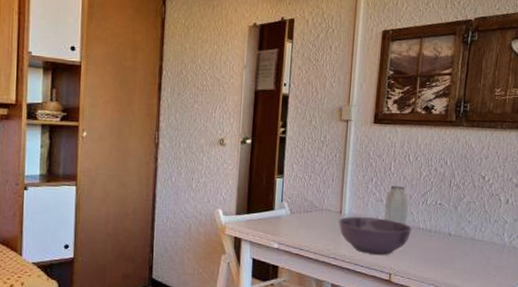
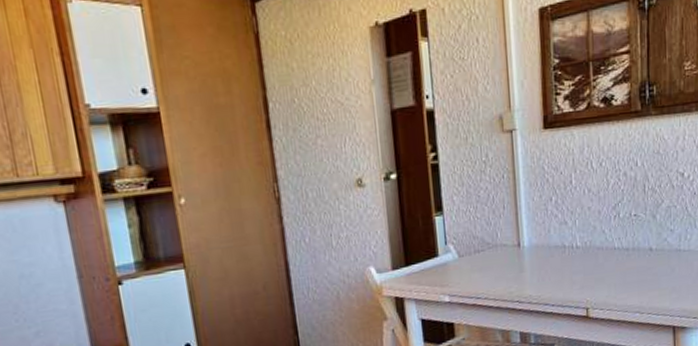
bowl: present [338,217,412,255] -> none [517,244,606,289]
vase: present [384,186,409,225] -> none [569,201,599,248]

